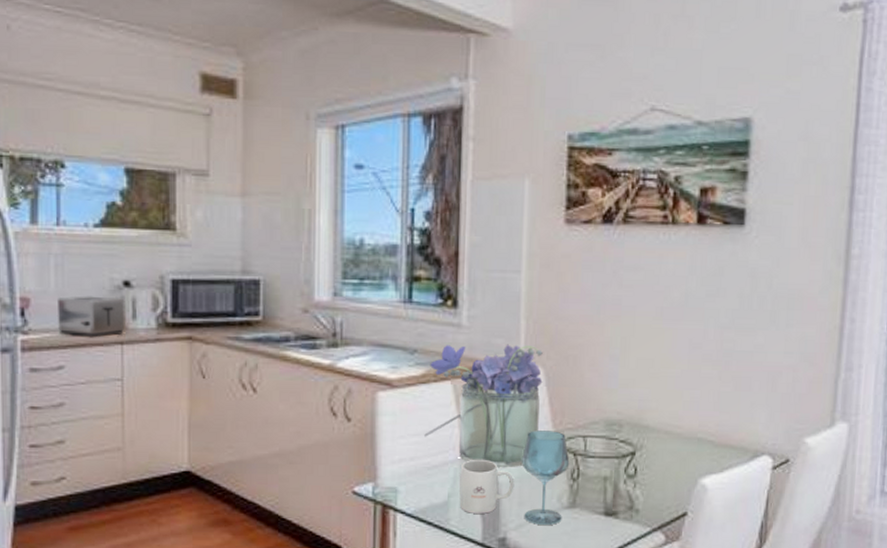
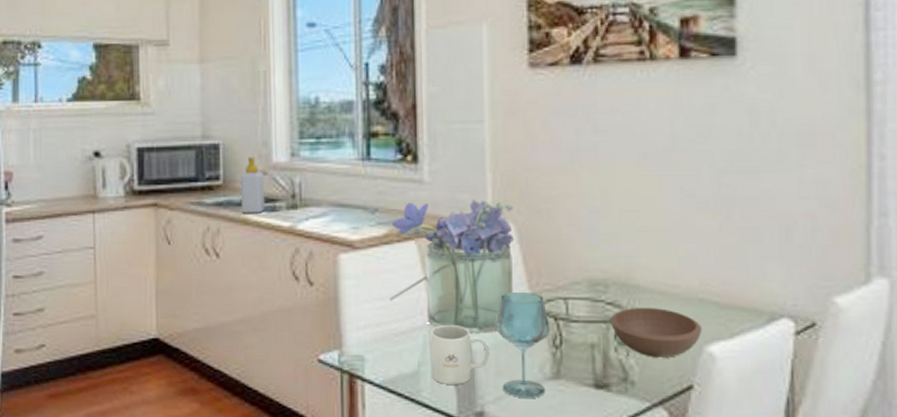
toaster: present [57,296,124,338] -> none [36,167,95,208]
soap bottle: none [281,294,306,350] -> present [241,156,265,213]
bowl: none [621,444,699,489] -> present [609,307,703,358]

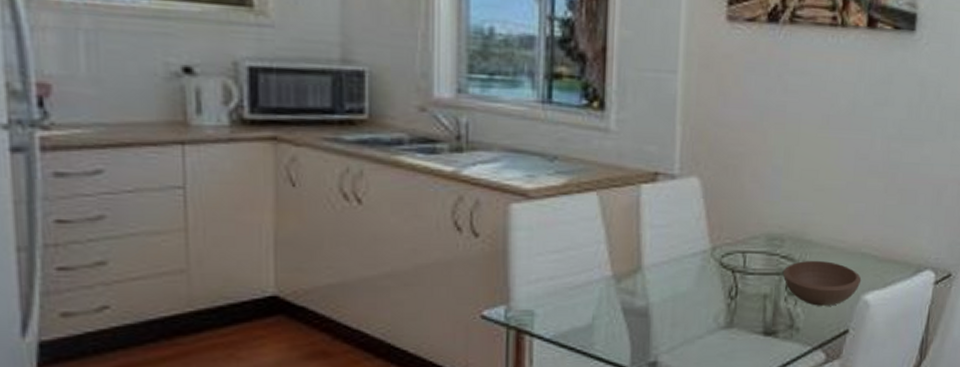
soap bottle: present [241,156,265,213] -> none [392,89,423,155]
flower bouquet: present [390,199,515,335] -> none [565,151,700,287]
mug: present [430,324,490,386] -> none [605,277,667,338]
wine glass: present [496,292,550,398] -> none [675,246,728,347]

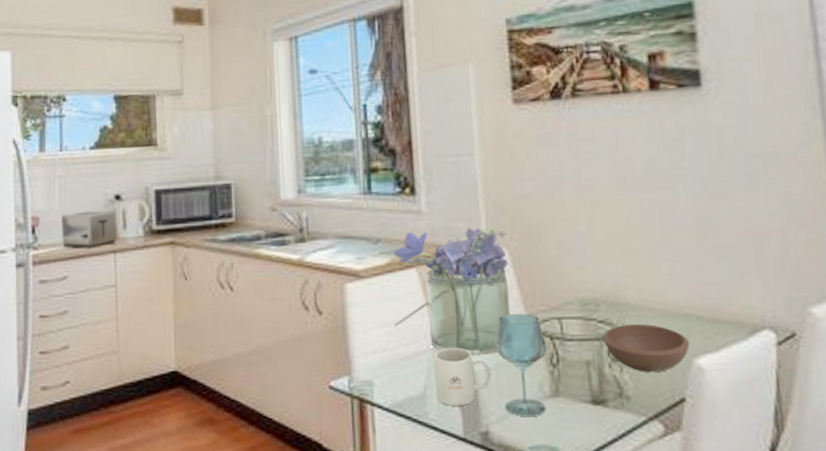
toaster: none [90,83,185,136] -> present [61,210,116,249]
flower bouquet: none [565,151,700,287] -> present [394,227,510,356]
mug: none [605,277,667,338] -> present [434,347,492,407]
wine glass: none [675,246,728,347] -> present [496,314,547,416]

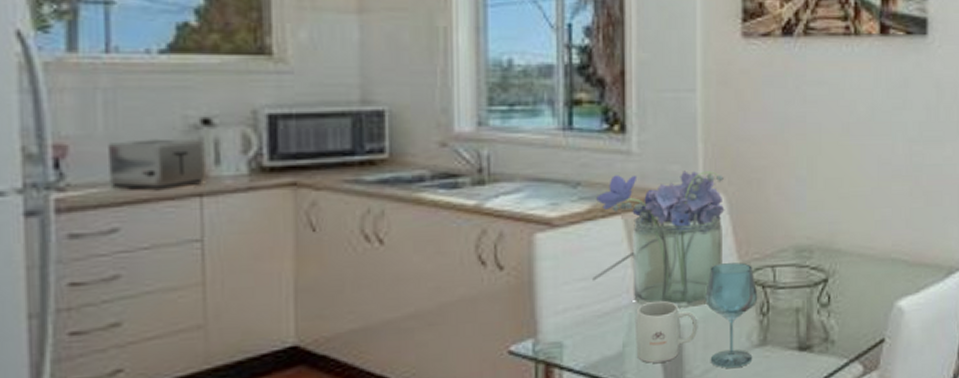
bowl: present [602,323,690,372] -> none [813,269,894,316]

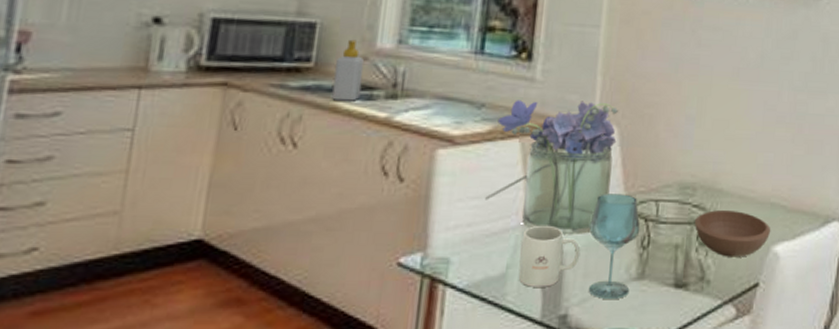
toaster: present [107,138,204,191] -> none [61,32,151,80]
soap bottle: none [413,125,445,192] -> present [332,39,365,101]
bowl: none [813,269,894,316] -> present [694,209,771,257]

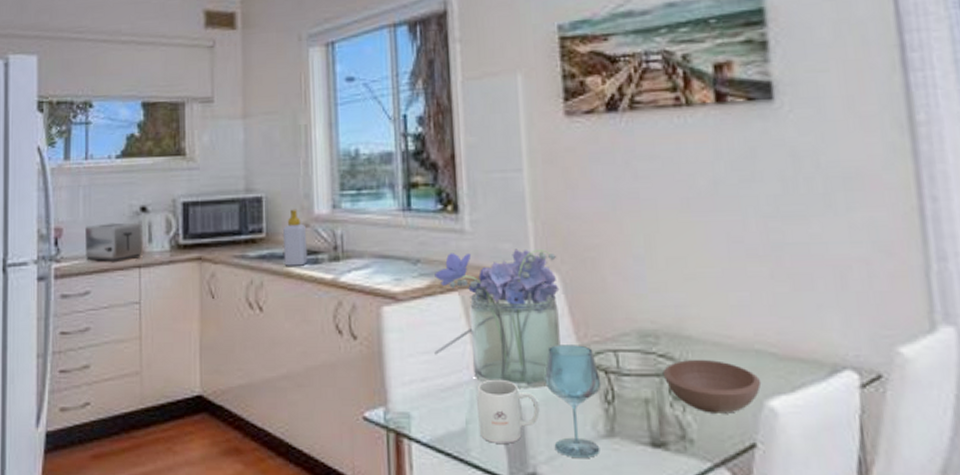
toaster: none [61,32,151,80] -> present [84,222,141,263]

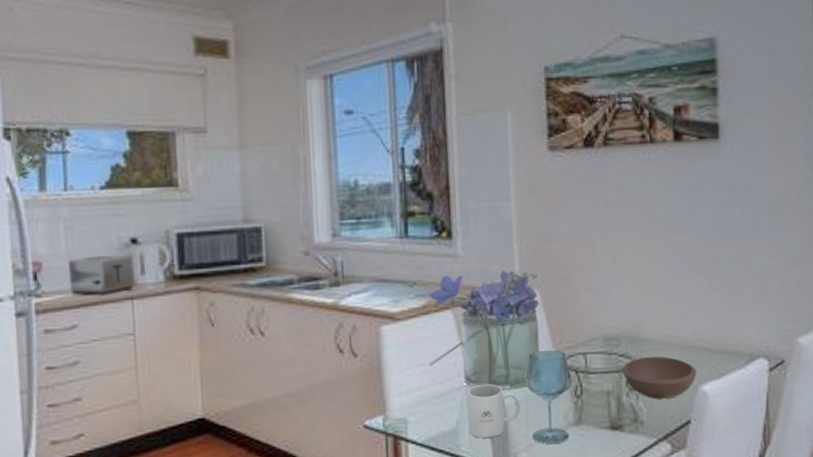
soap bottle: present [283,209,308,266] -> none [284,238,309,293]

